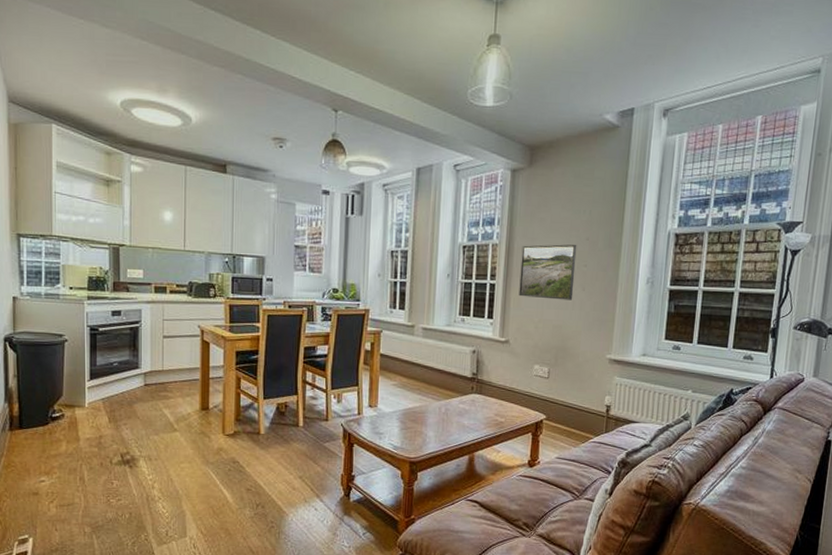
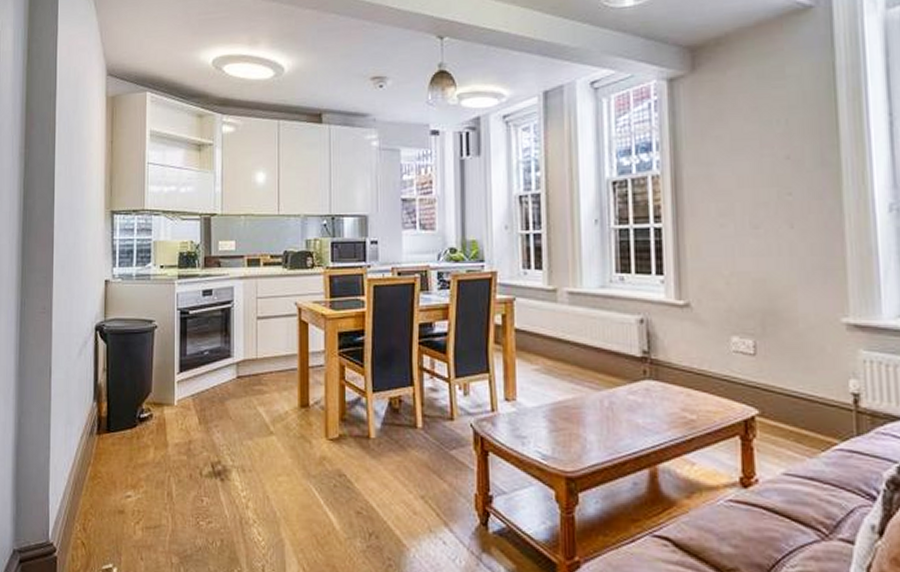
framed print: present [519,244,577,300] -> none [694,167,778,244]

